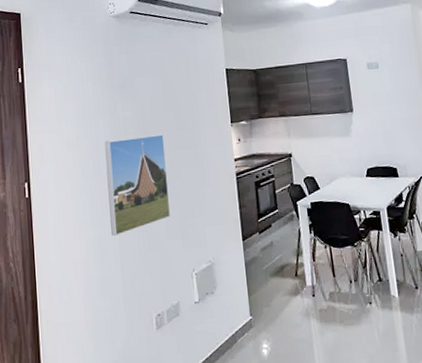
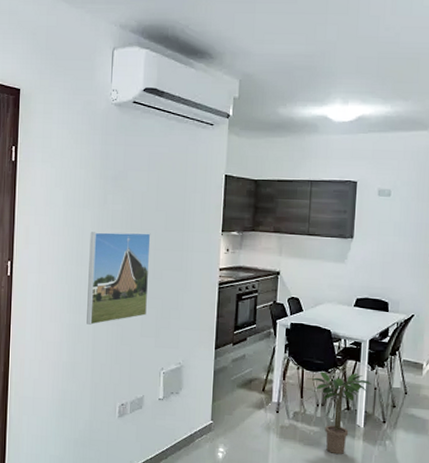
potted plant: none [341,243,397,330] -> present [312,371,371,455]

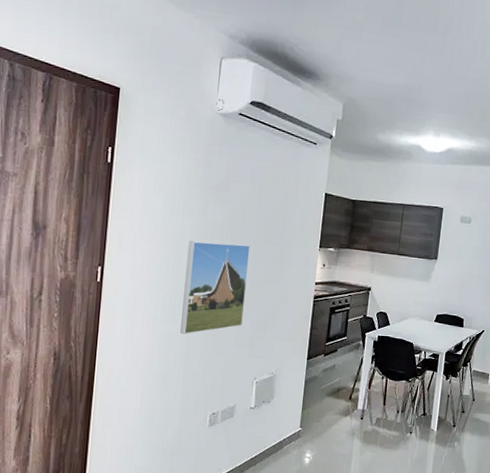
potted plant: present [312,371,371,455] -> none [394,381,445,457]

